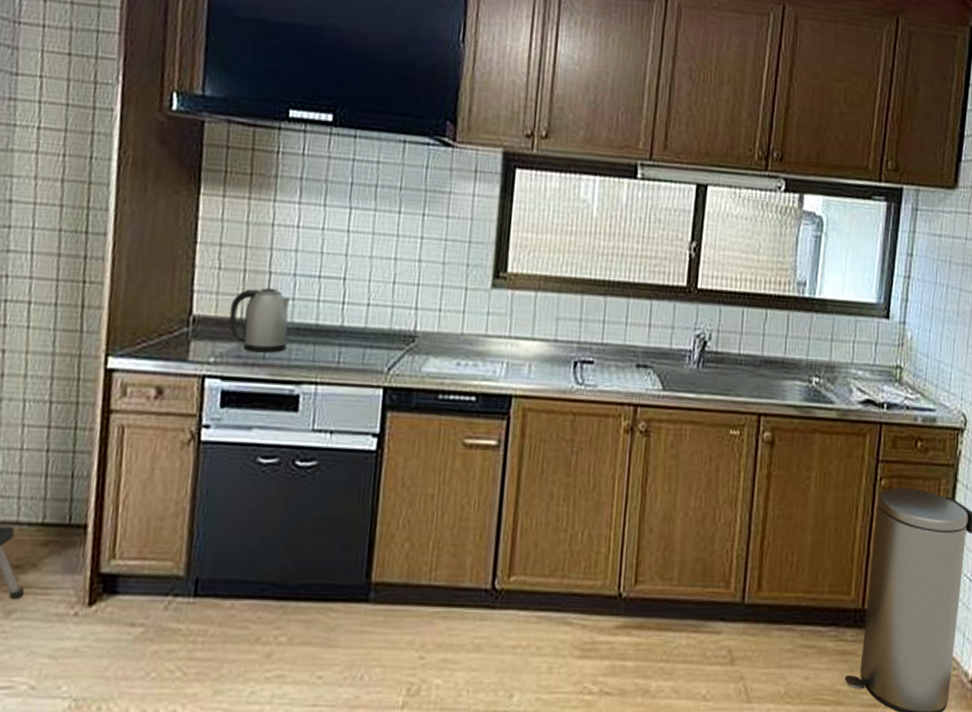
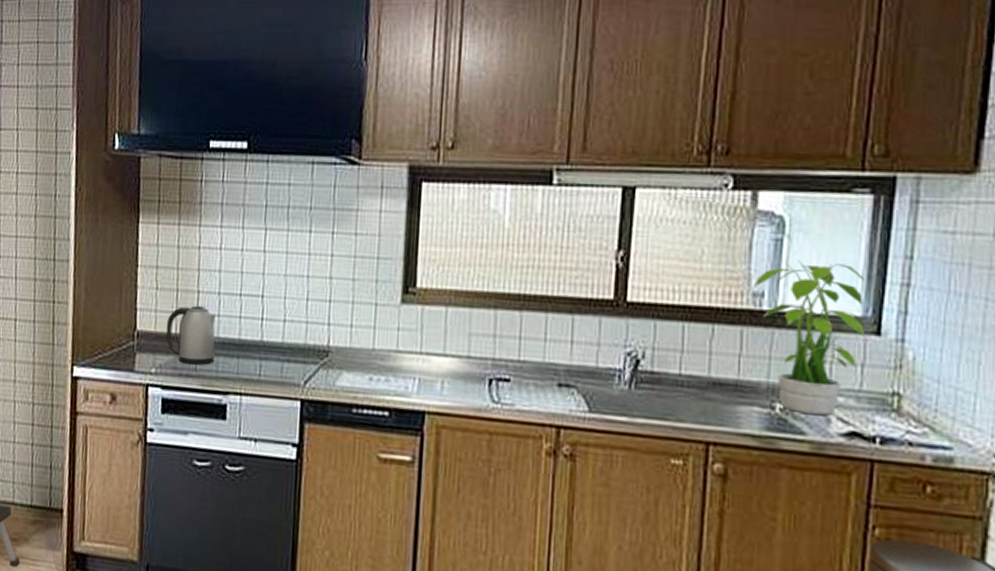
potted plant: none [797,253,880,387] -> present [752,259,866,416]

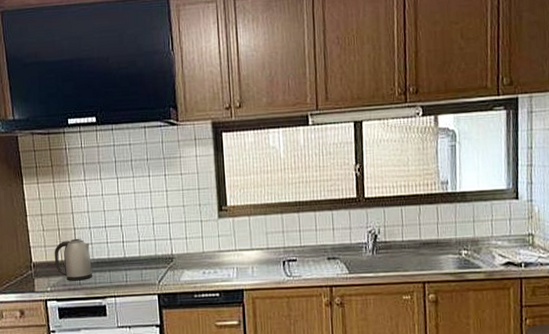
potted plant: present [752,259,866,416] -> none [440,157,510,255]

